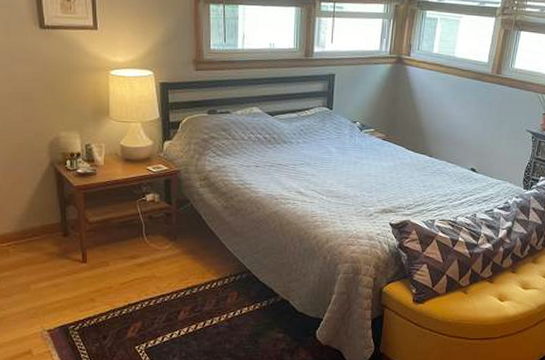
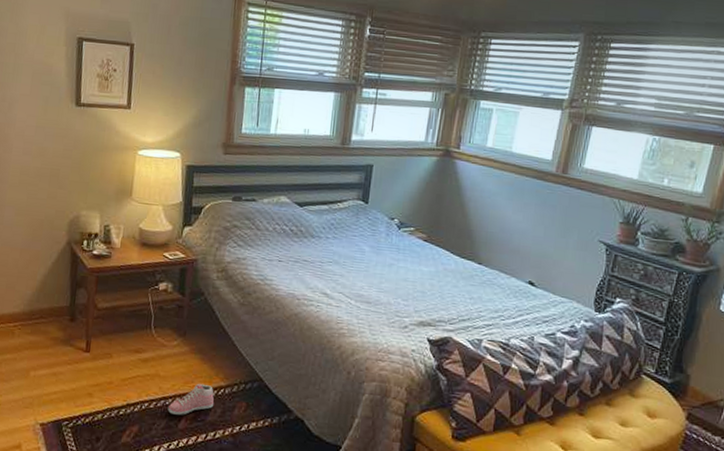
sneaker: none [166,279,209,308] -> present [167,383,215,415]

